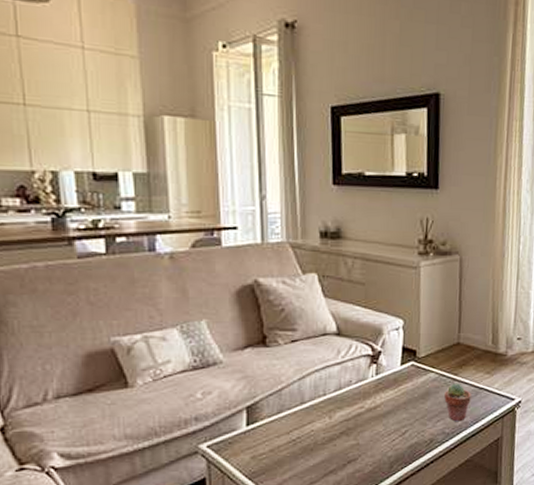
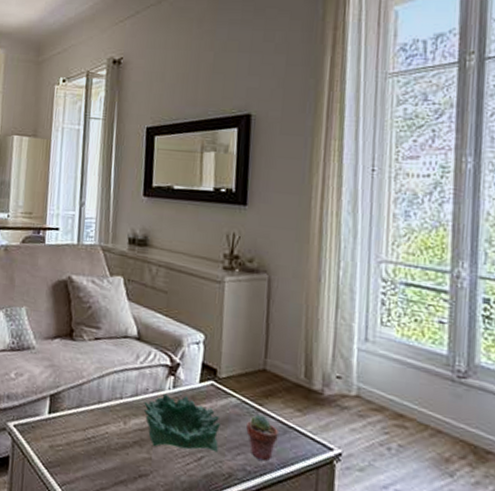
decorative bowl: none [348,380,421,432] -> present [144,393,220,453]

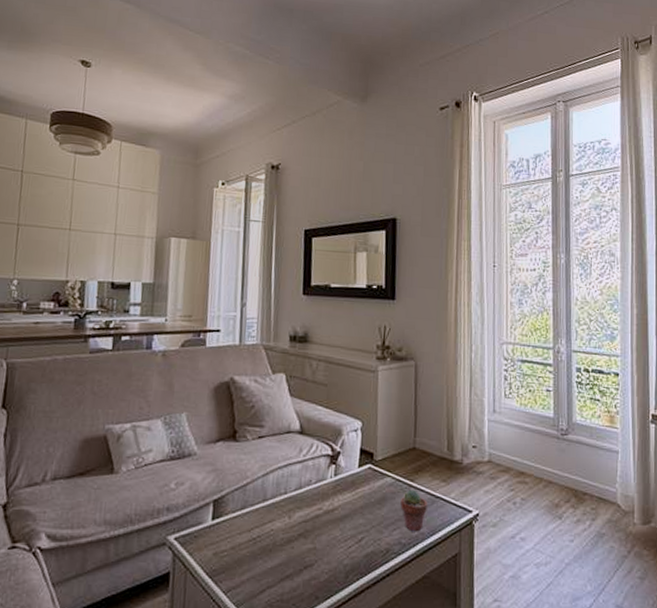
decorative bowl: present [144,393,220,453] -> none [307,482,378,535]

